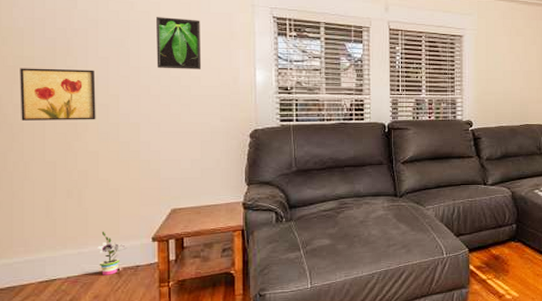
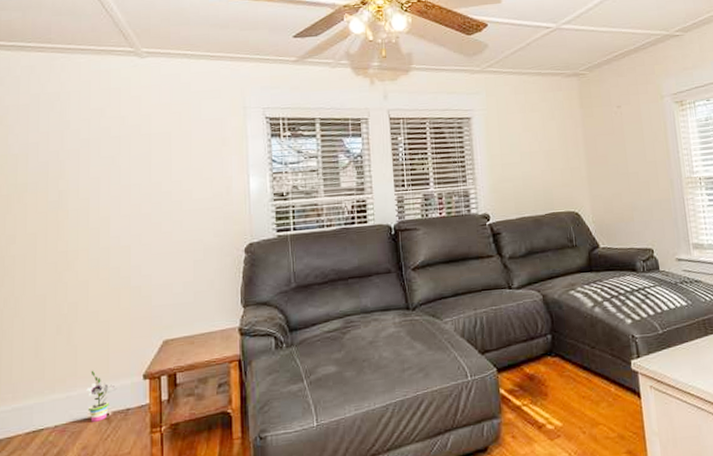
wall art: present [20,68,96,121] -> none [12,192,87,252]
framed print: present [156,17,202,69] -> none [147,128,193,184]

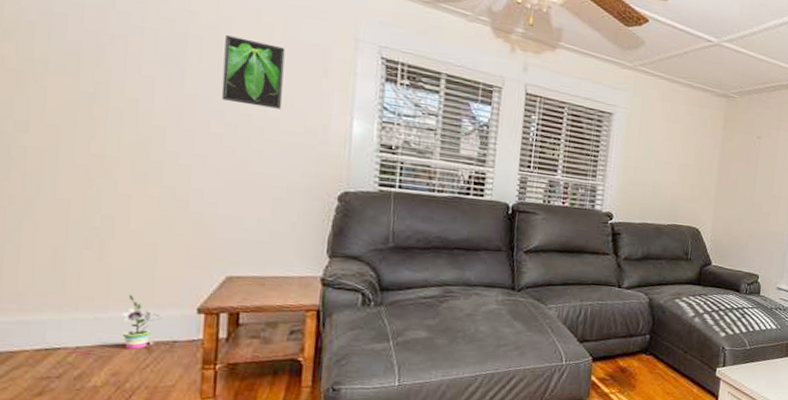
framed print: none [147,128,193,184] -> present [221,35,285,110]

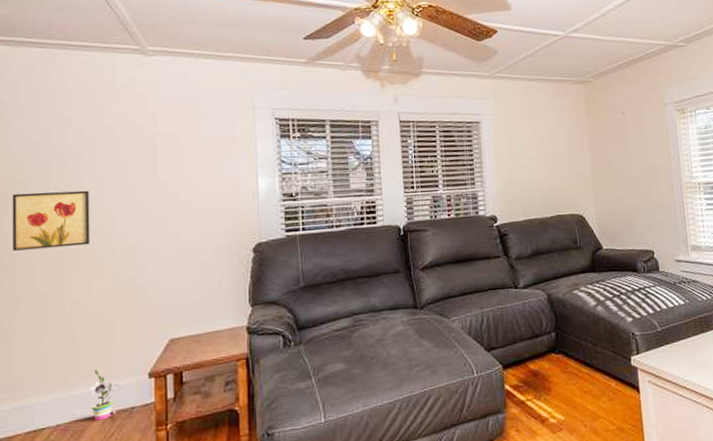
wall art: none [24,74,135,155] -> present [12,190,90,251]
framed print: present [221,35,285,110] -> none [153,128,201,184]

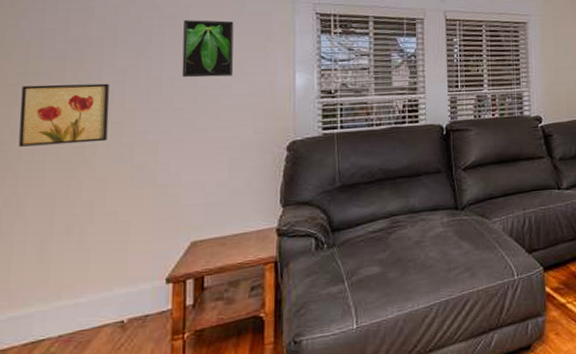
potted plant: present [89,369,122,421] -> none [98,274,135,331]
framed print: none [153,128,201,184] -> present [181,20,234,78]

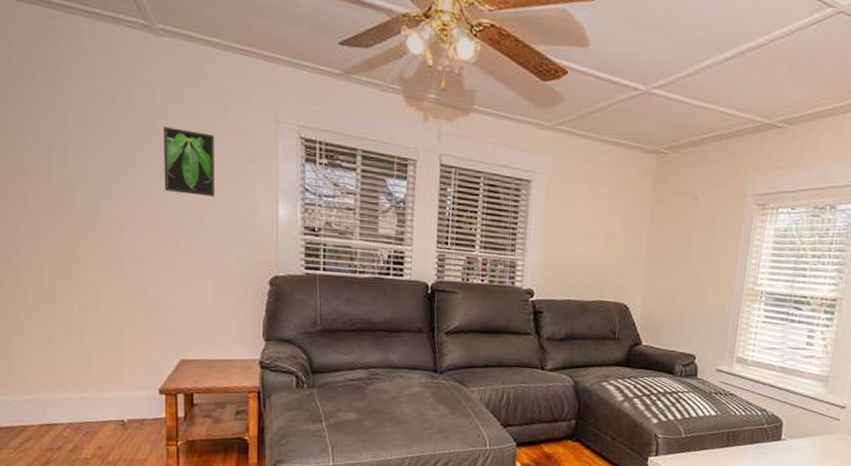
wall art: present [18,83,110,147] -> none [11,177,97,248]

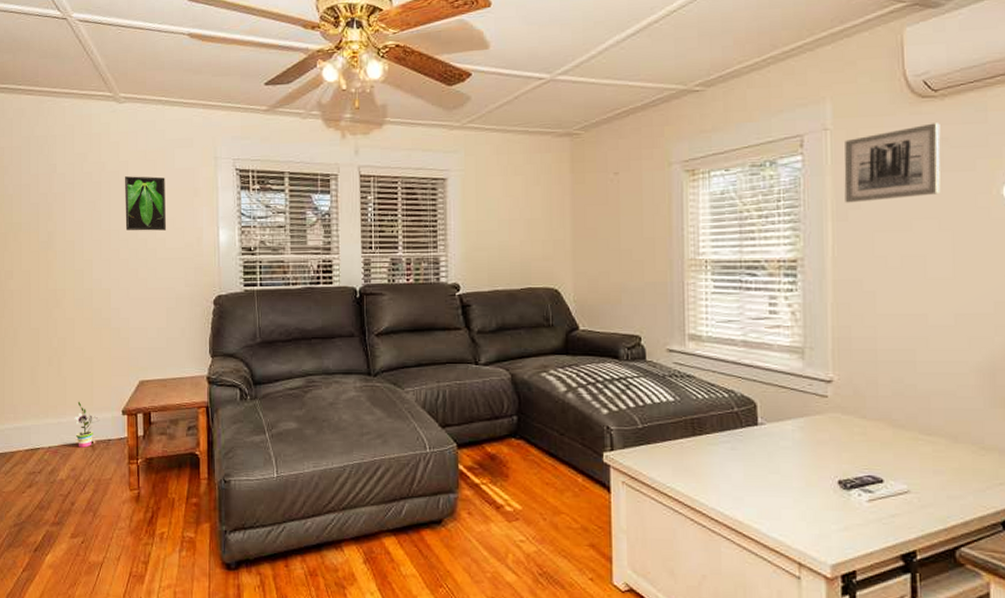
potted plant: none [100,376,132,426] -> present [74,401,100,448]

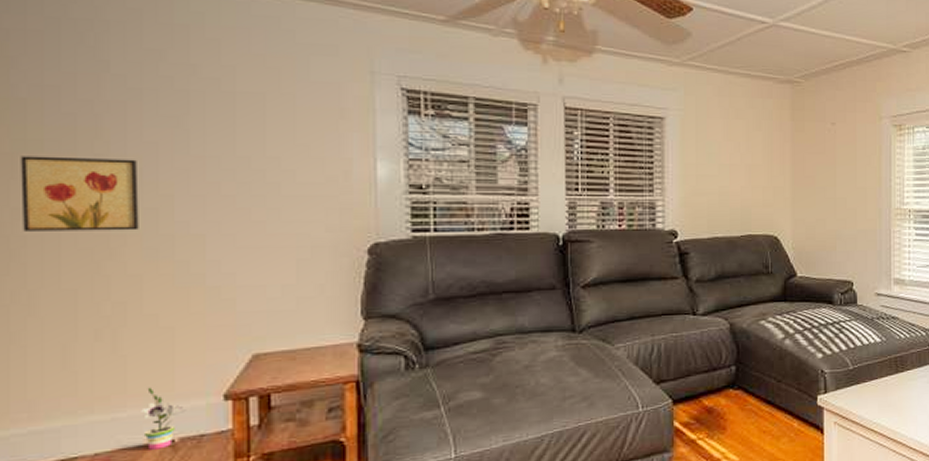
wall art: none [10,234,72,287] -> present [21,156,139,231]
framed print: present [125,176,167,231] -> none [230,86,298,160]

